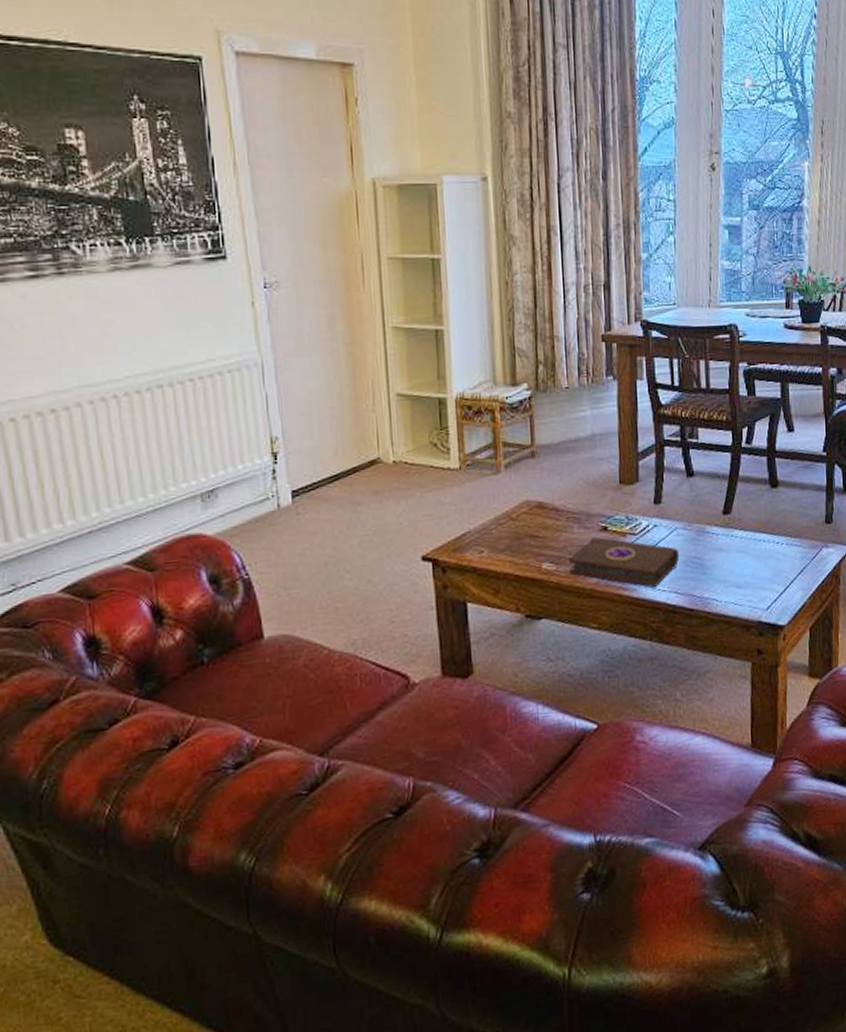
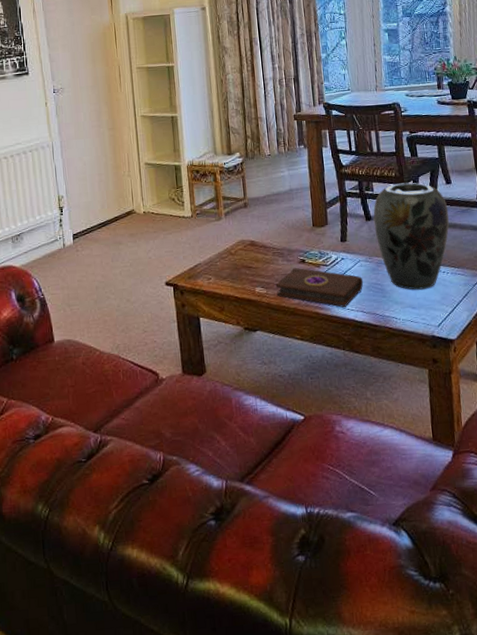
vase: none [696,429,789,565] -> present [373,182,450,290]

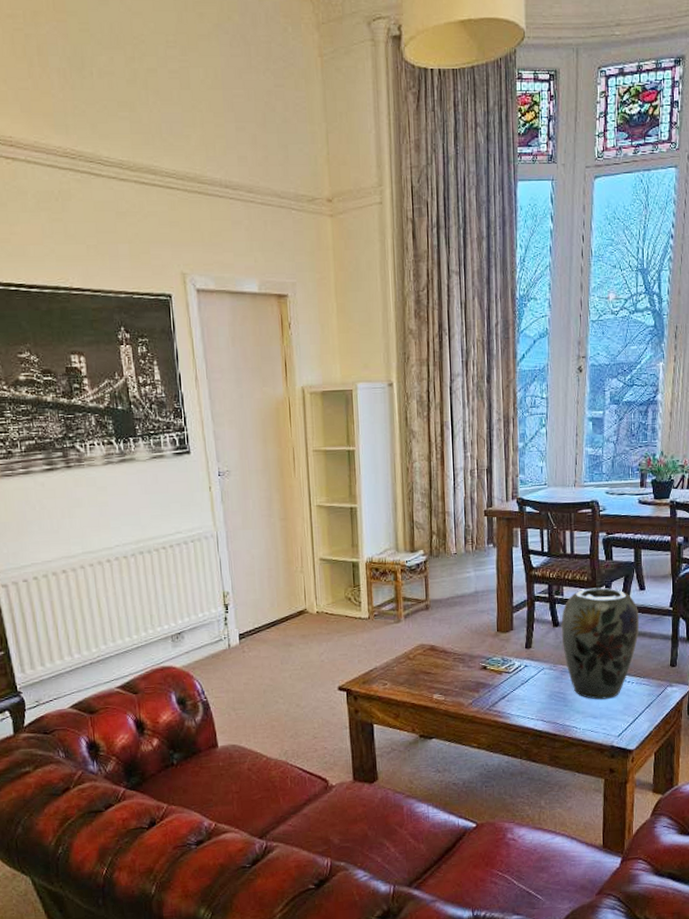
book: present [275,267,364,307] -> none [454,674,546,716]

